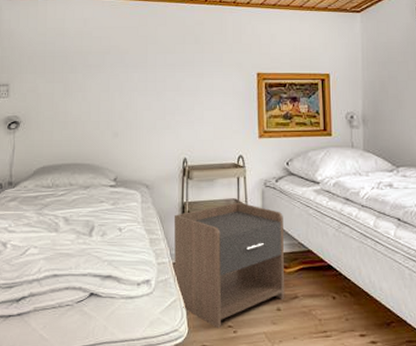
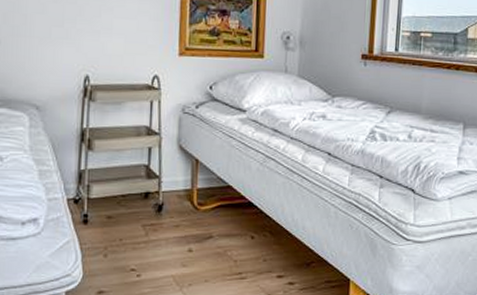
nightstand: present [174,202,285,329] -> none [68,130,202,273]

